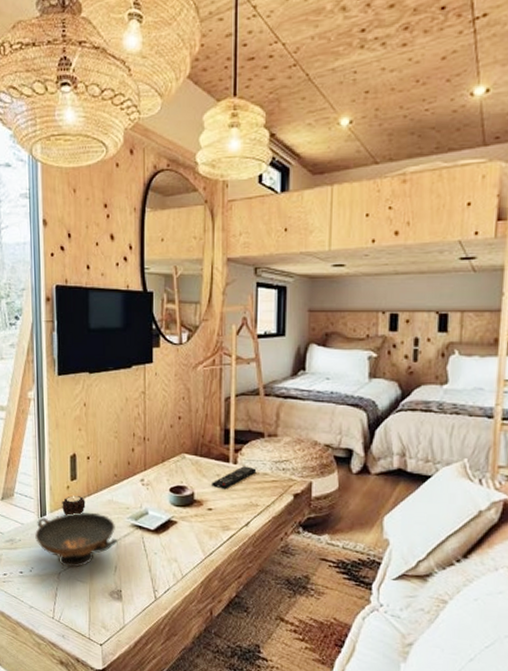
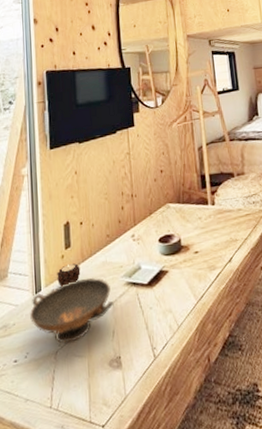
remote control: present [212,466,257,490] -> none [195,205,232,231]

